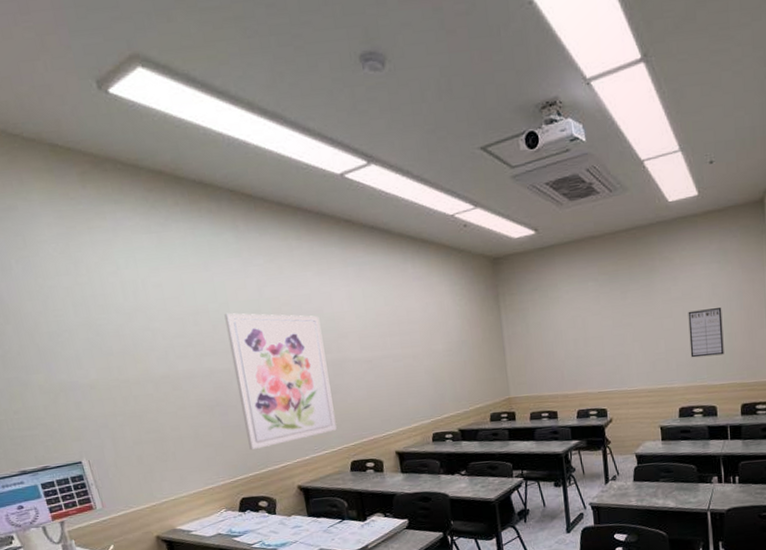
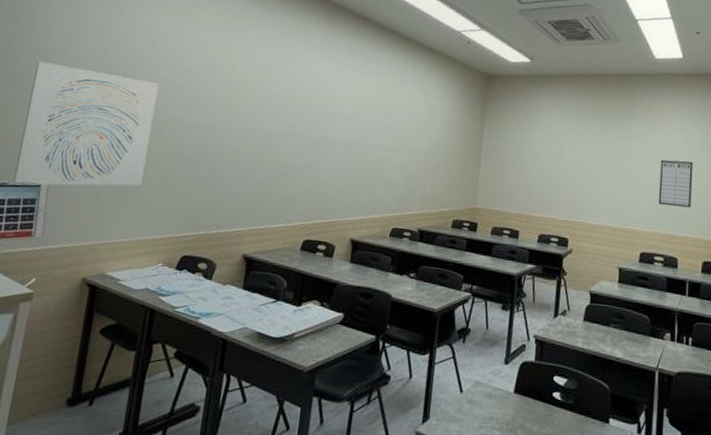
wall art: none [24,337,178,466] -> present [13,61,159,186]
wall art: present [224,313,337,451] -> none [208,75,315,209]

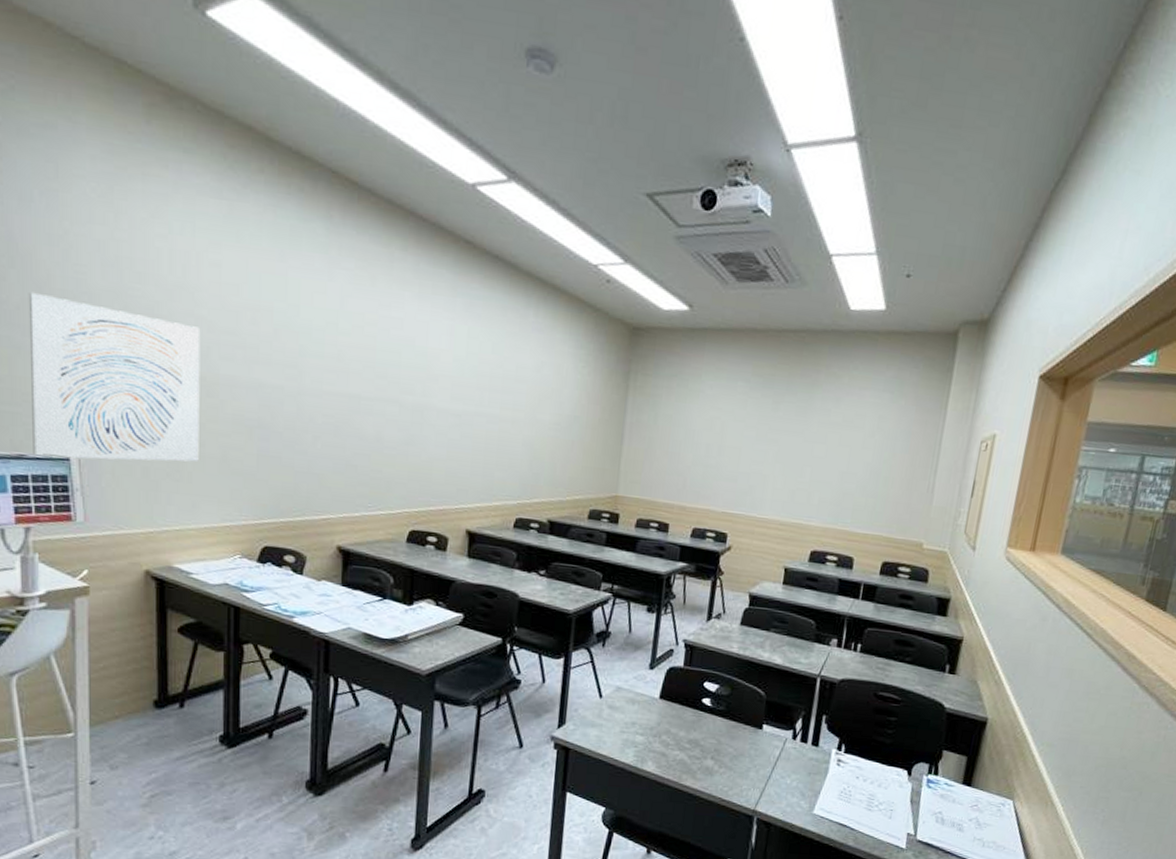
writing board: present [658,159,693,208] -> none [837,441,884,500]

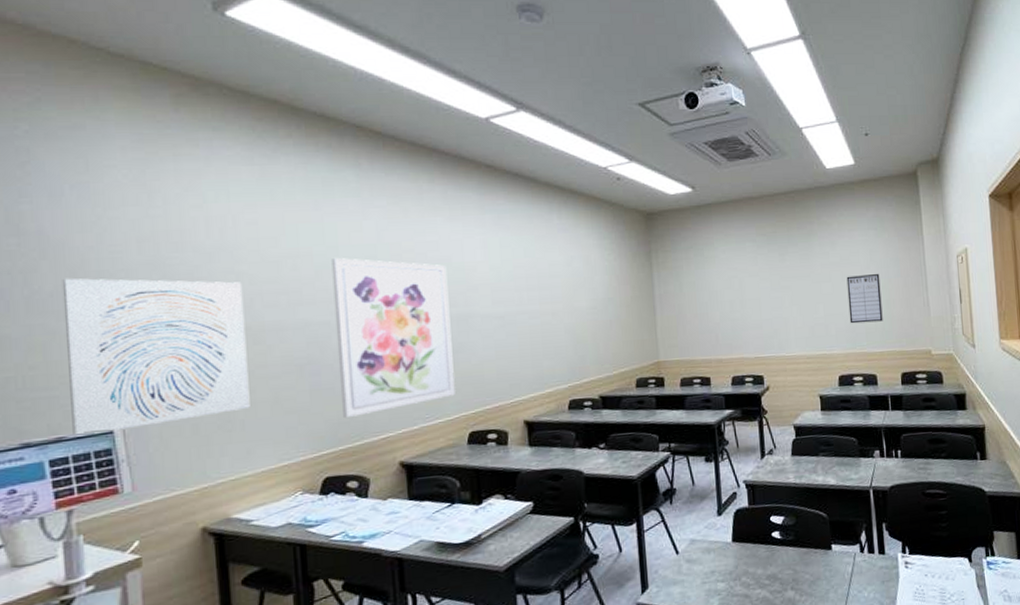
wall art: none [287,319,409,492] -> present [331,258,455,419]
writing board: none [837,441,884,500] -> present [846,274,883,324]

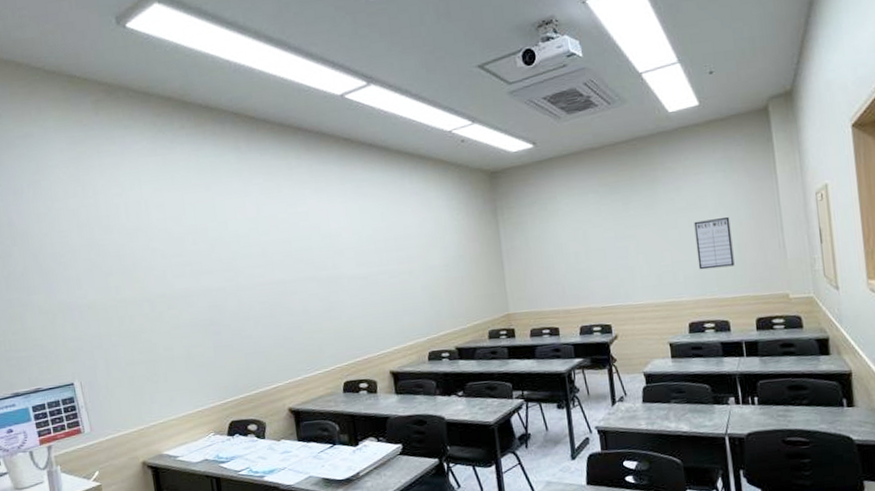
wall art: present [62,278,250,437] -> none [28,257,170,388]
wall art: present [331,258,455,419] -> none [222,231,330,371]

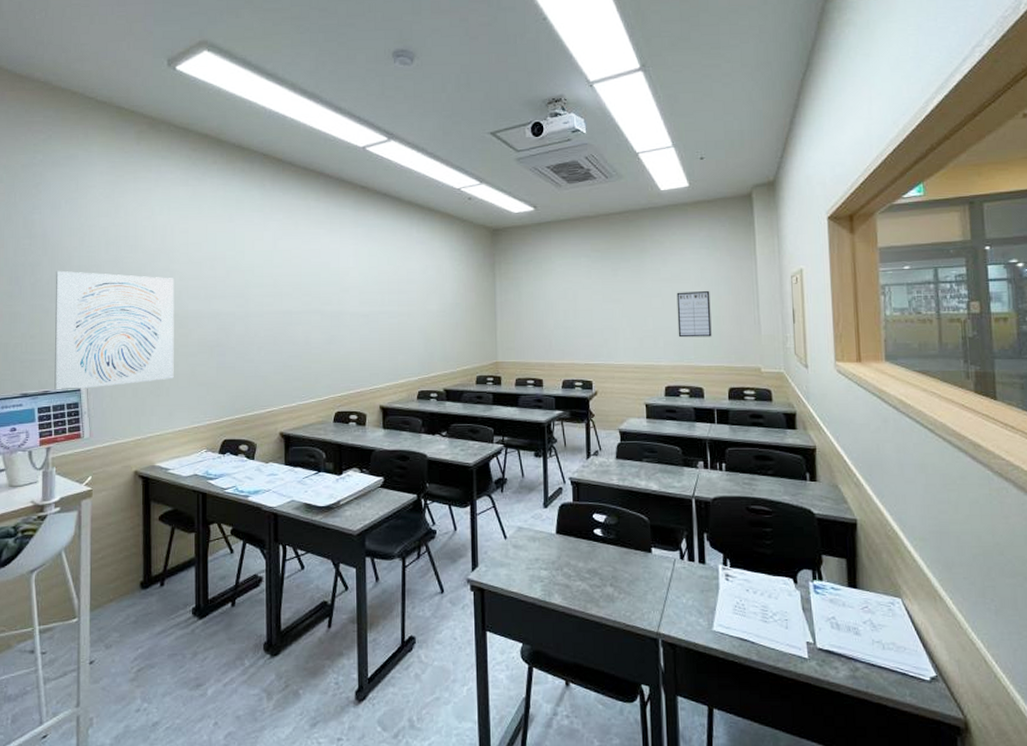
wall art: none [28,257,170,388] -> present [54,270,174,392]

